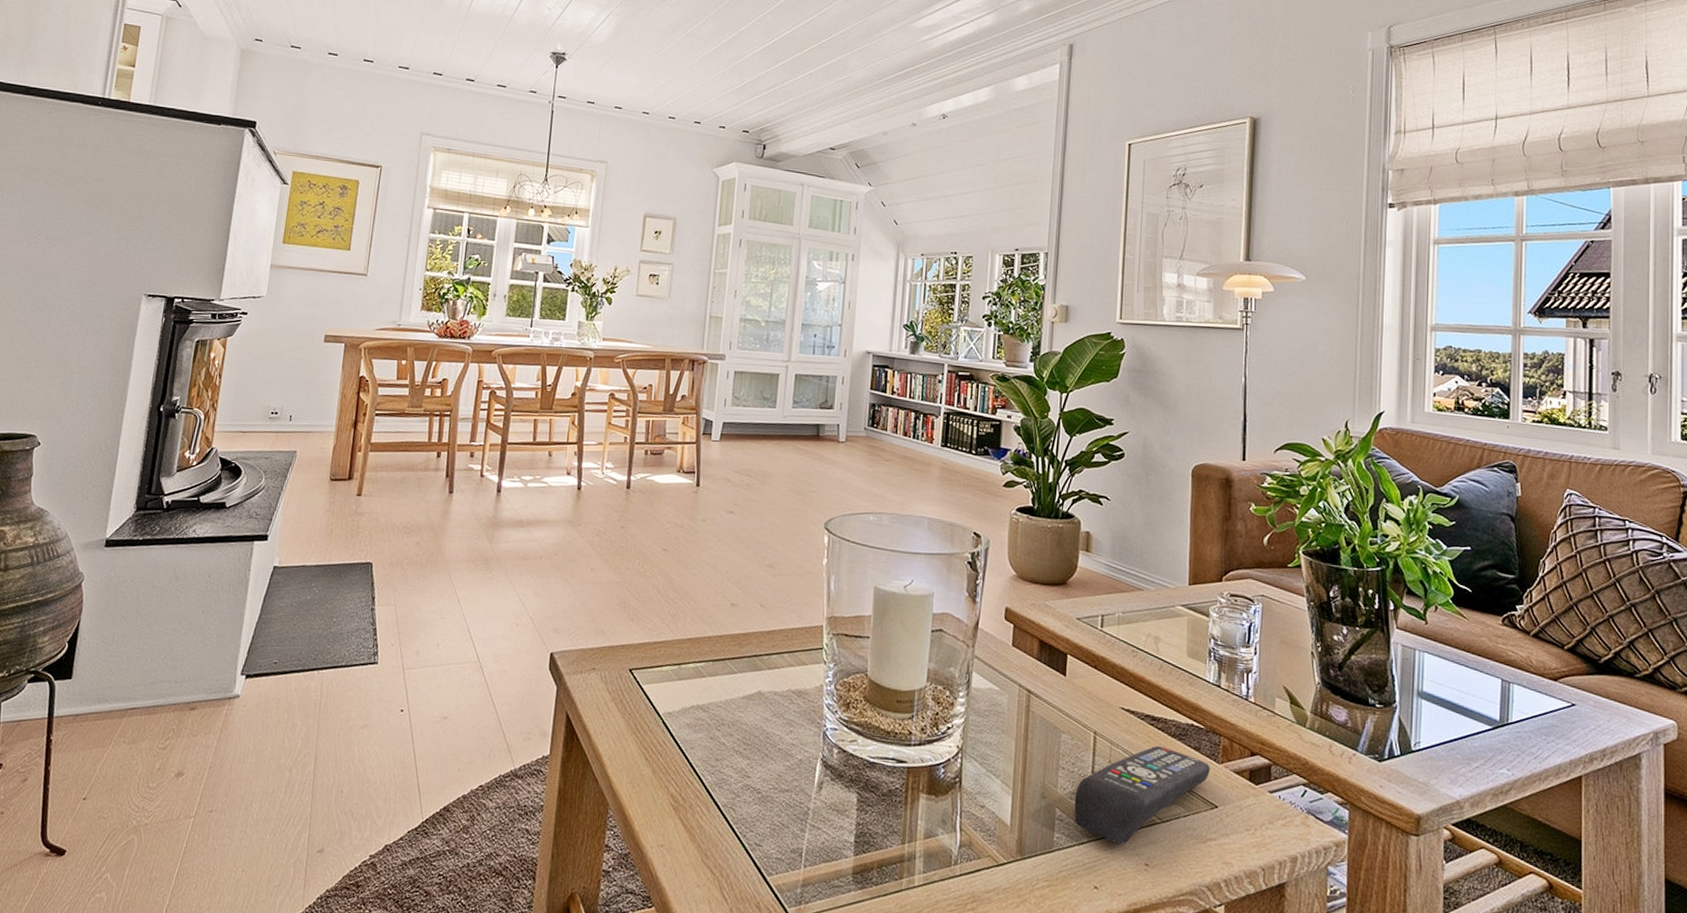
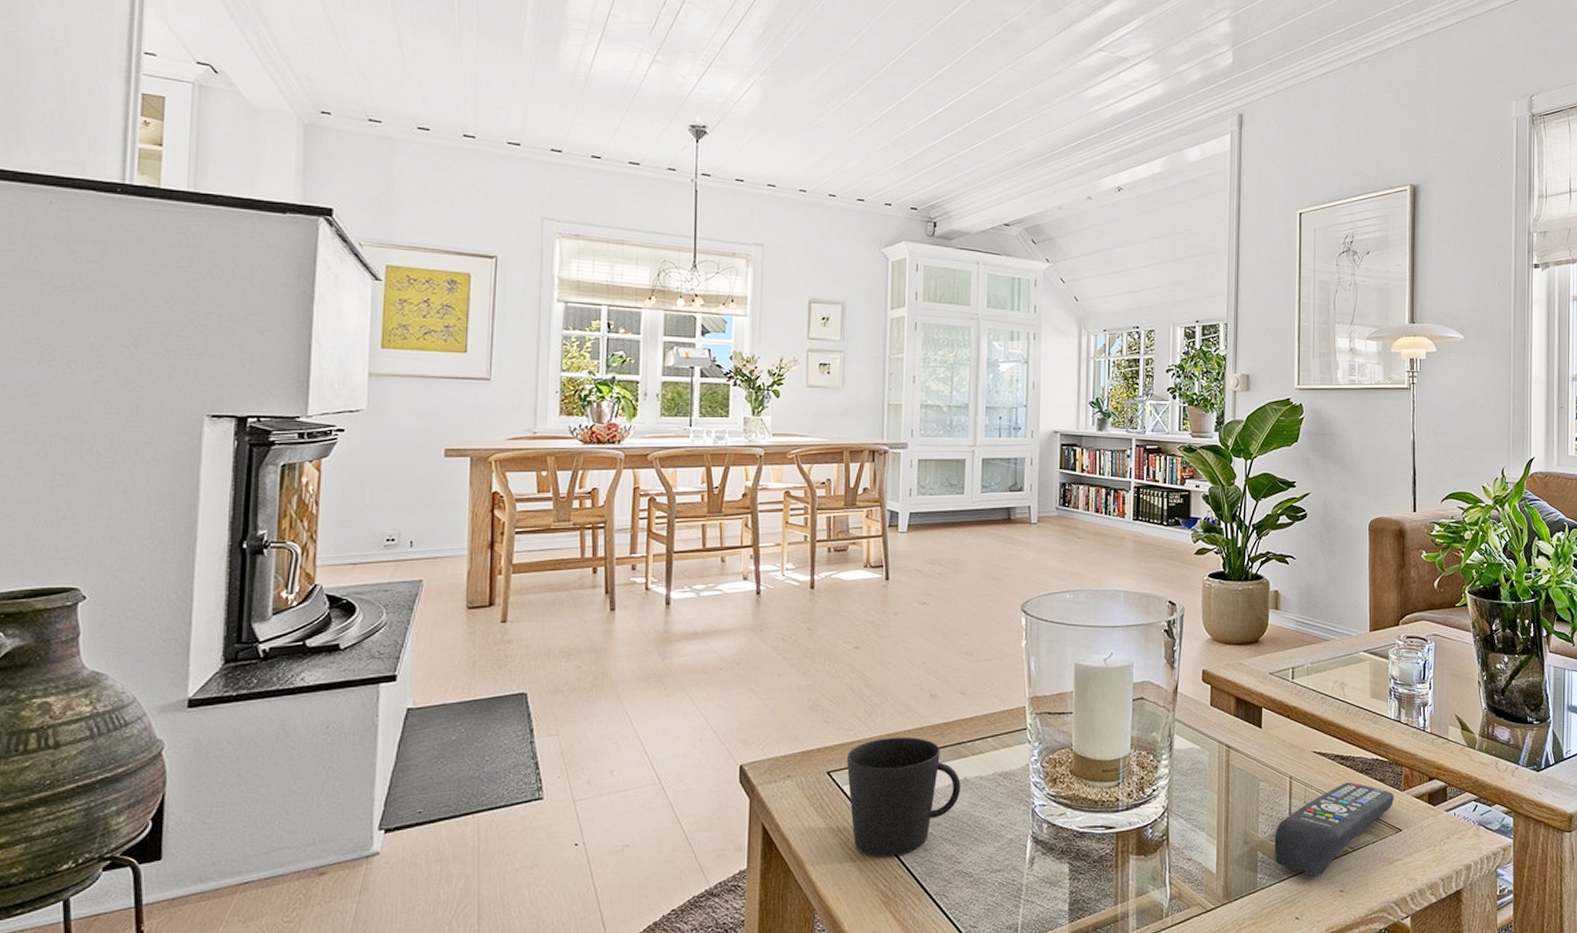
cup: none [648,642,755,761] -> present [846,737,961,856]

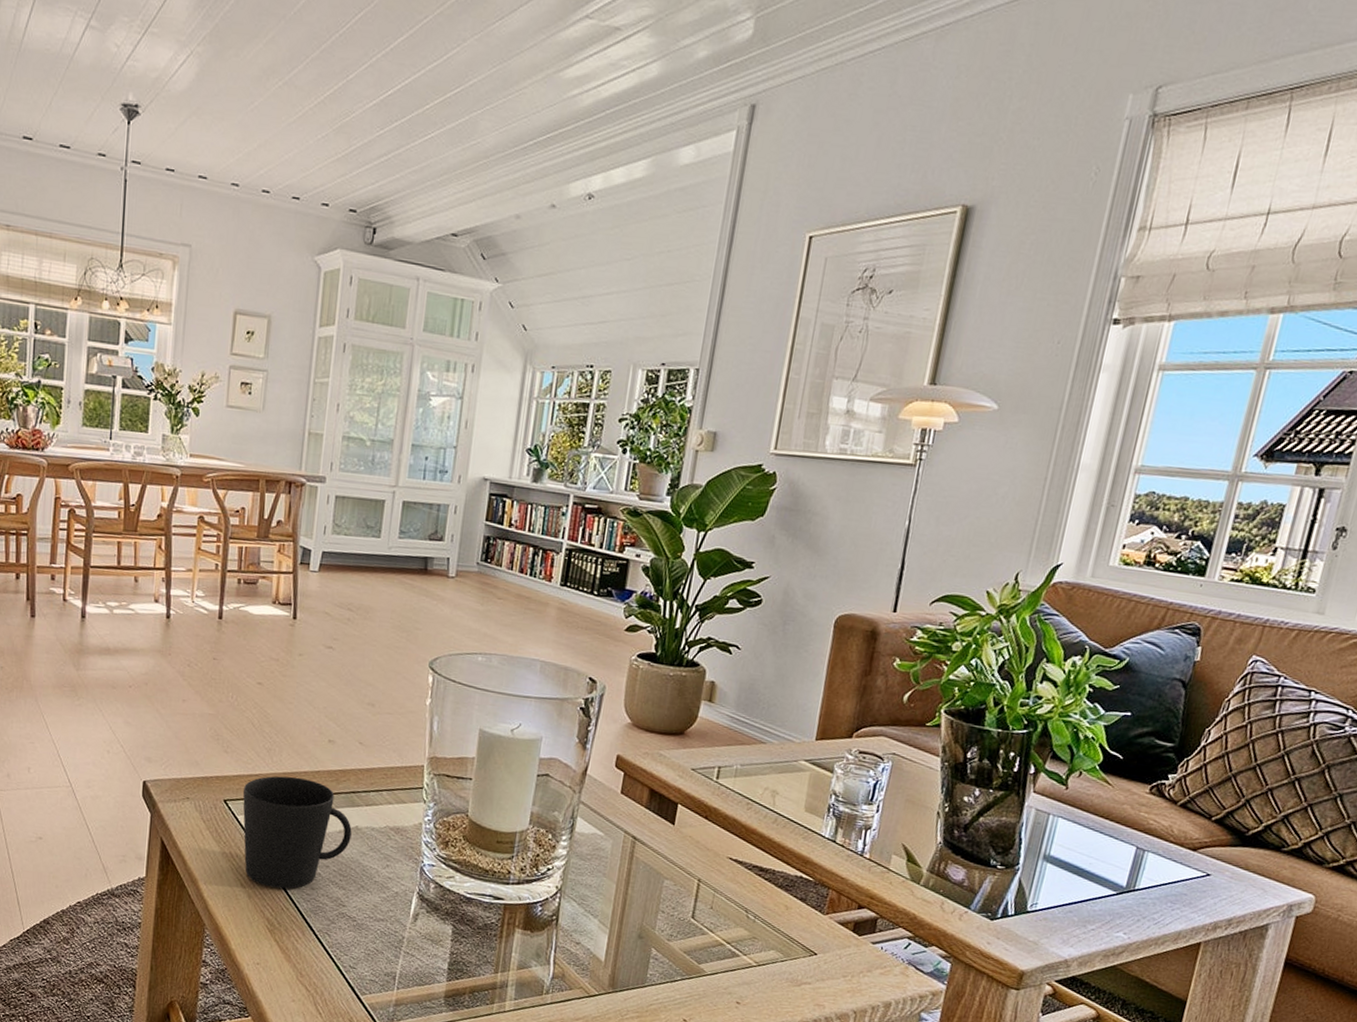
remote control: present [1274,782,1394,877] -> none [669,895,814,984]

